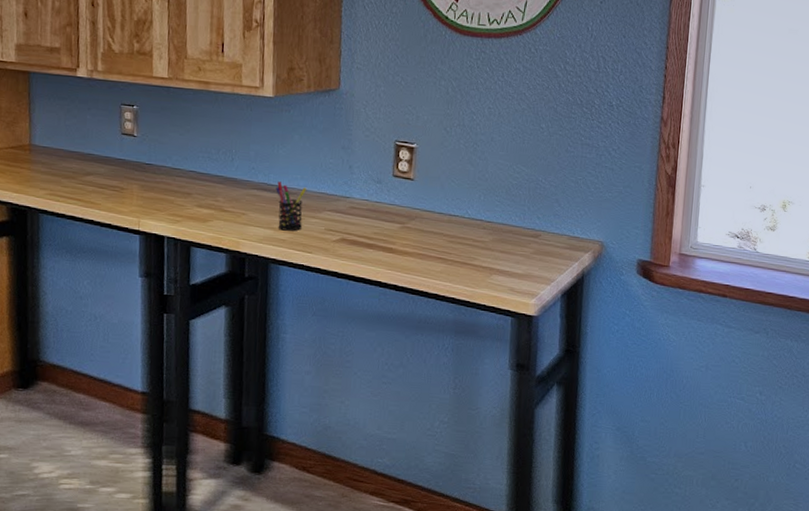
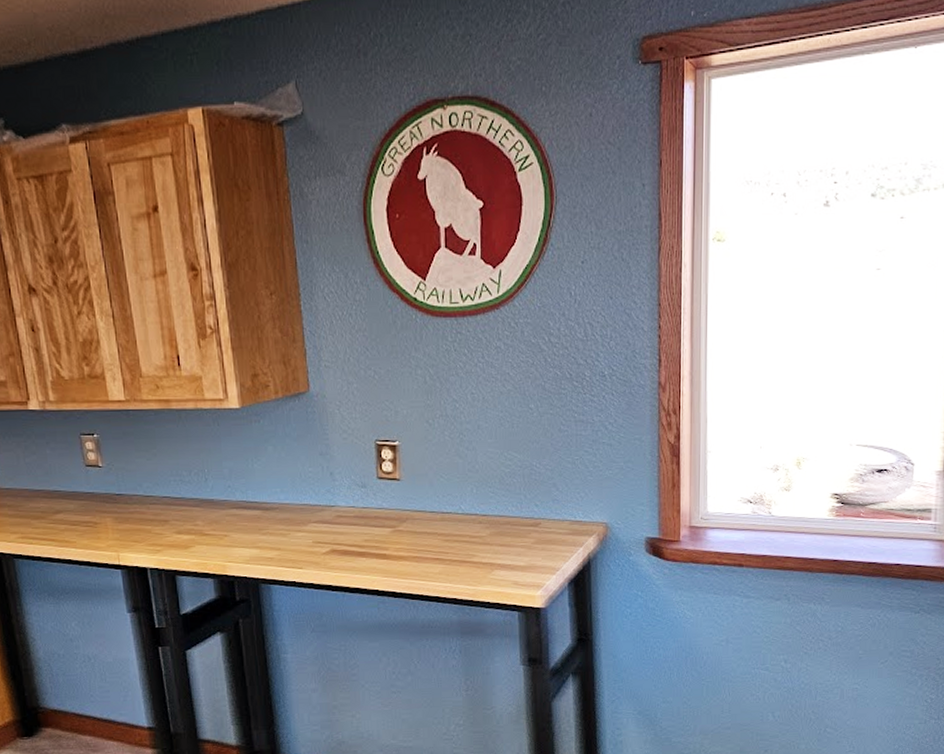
pen holder: present [276,181,307,231] -> none [256,497,289,548]

